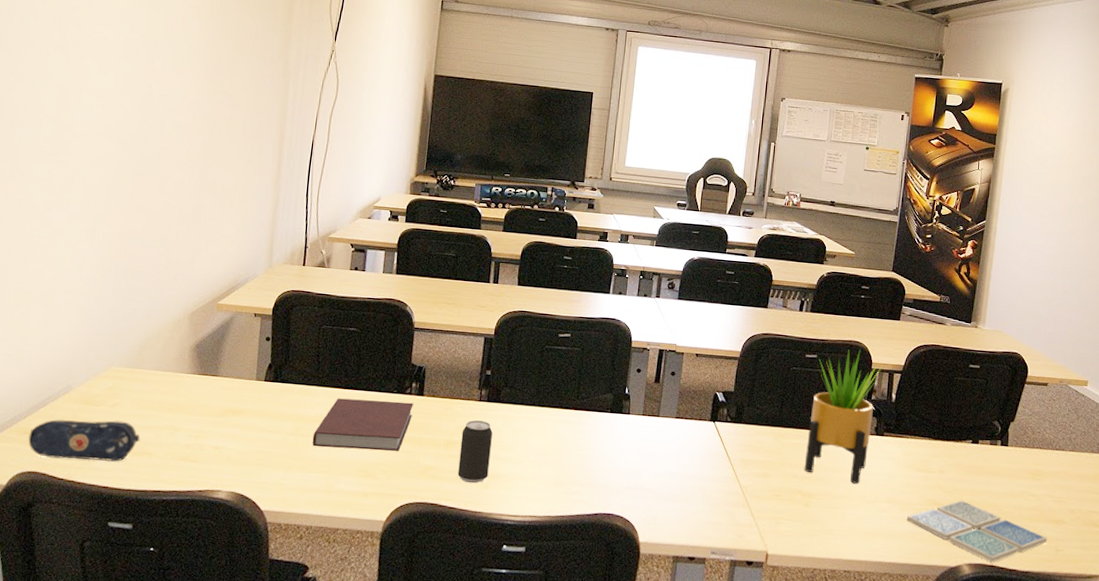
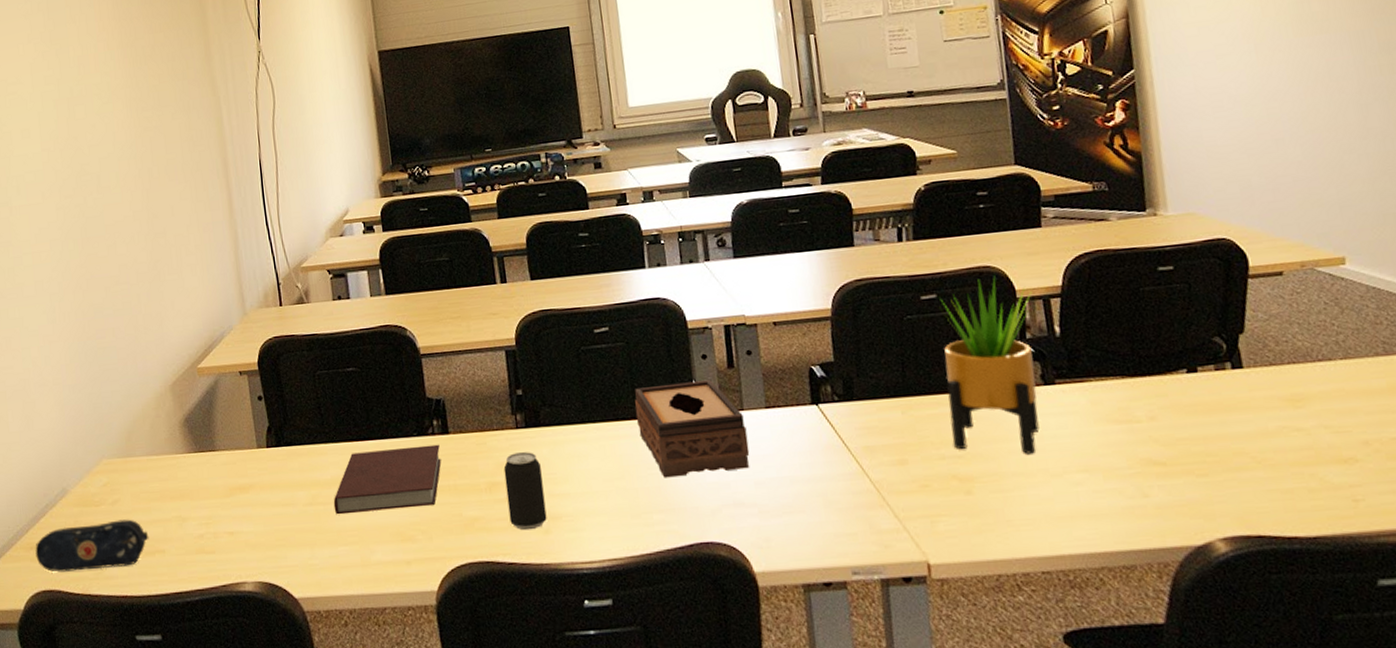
tissue box: none [575,386,658,462] -> present [635,380,750,478]
drink coaster: present [906,500,1048,562] -> none [1115,452,1337,532]

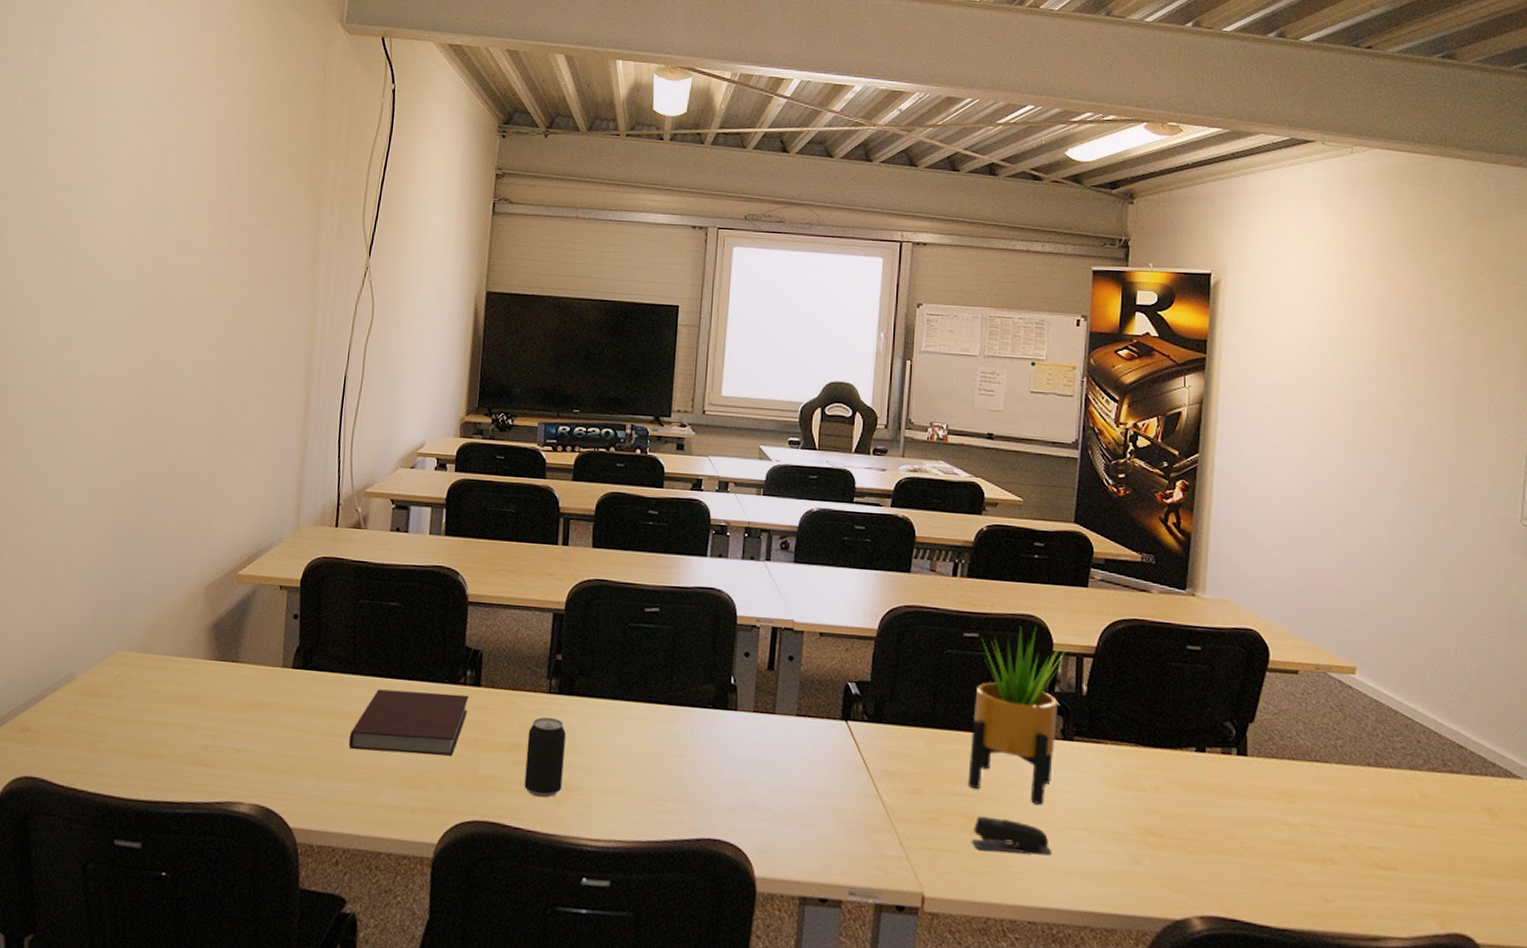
pencil case: present [35,519,149,573] -> none [25,714,151,766]
tissue box: present [635,380,750,478] -> none [668,674,774,773]
stapler: none [967,474,1054,510] -> present [972,816,1052,856]

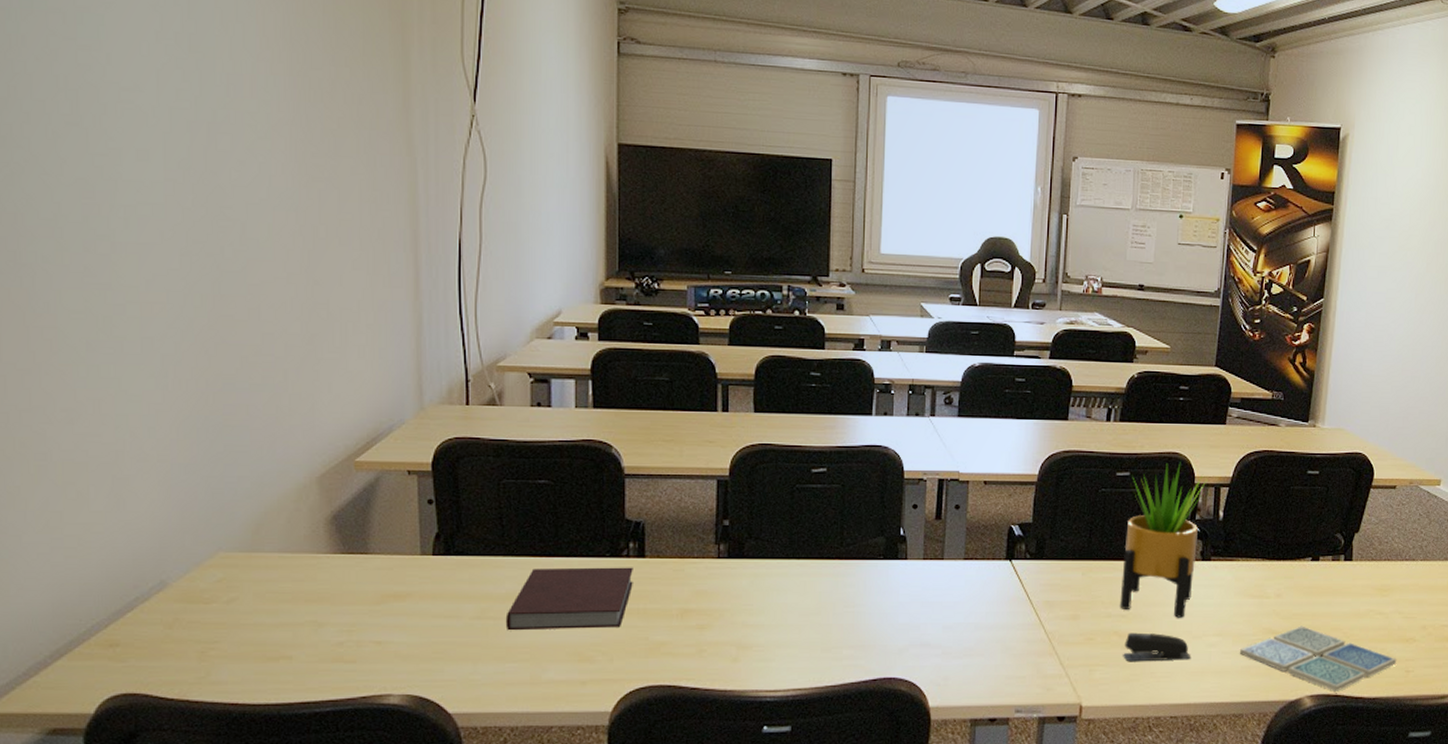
beverage can: present [524,717,566,798] -> none [698,582,738,658]
drink coaster: none [1110,828,1311,915] -> present [1239,626,1397,692]

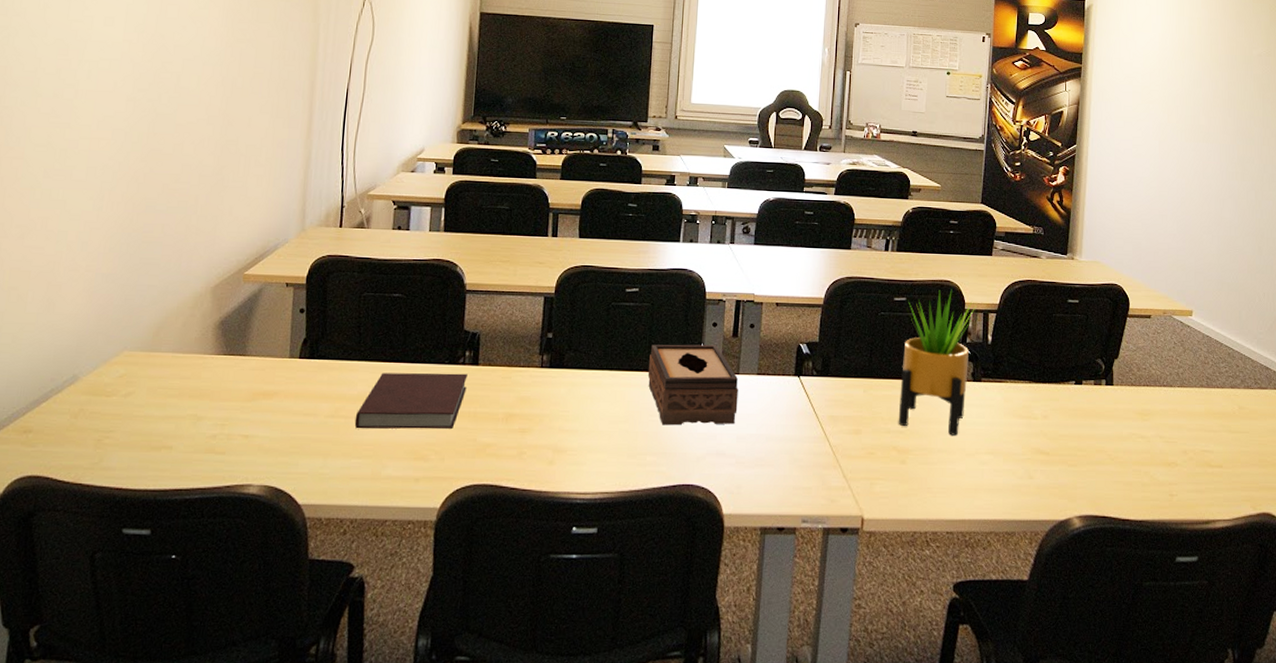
tissue box: none [840,529,943,617] -> present [647,344,738,426]
stapler: present [1123,632,1191,662] -> none [901,448,965,477]
drink coaster: present [1239,626,1397,692] -> none [1010,447,1161,513]

